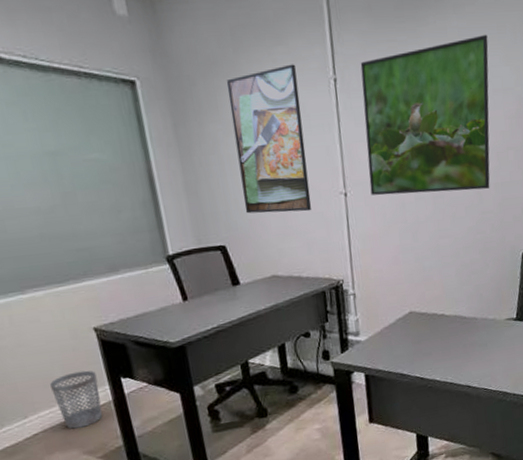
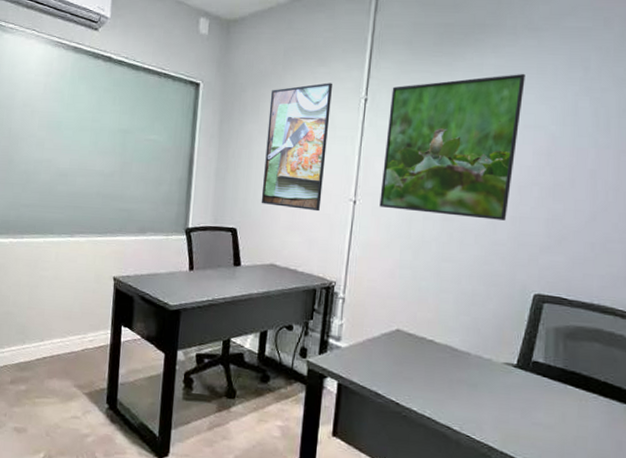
wastebasket: present [50,370,103,429] -> none [67,311,104,362]

